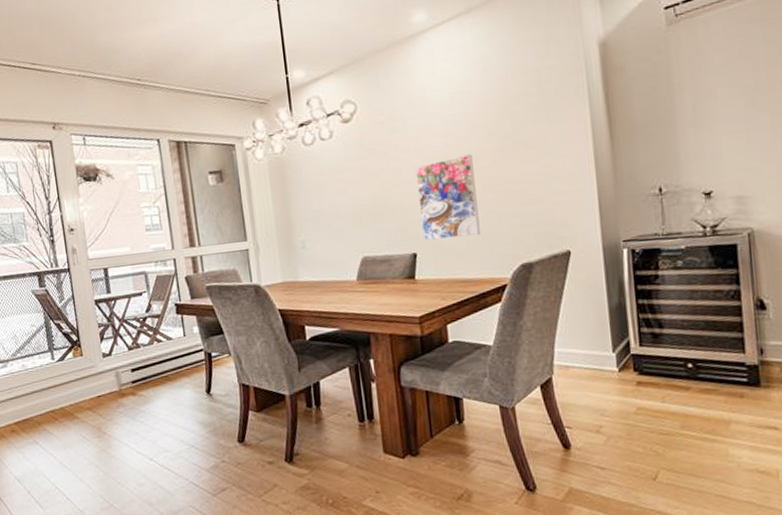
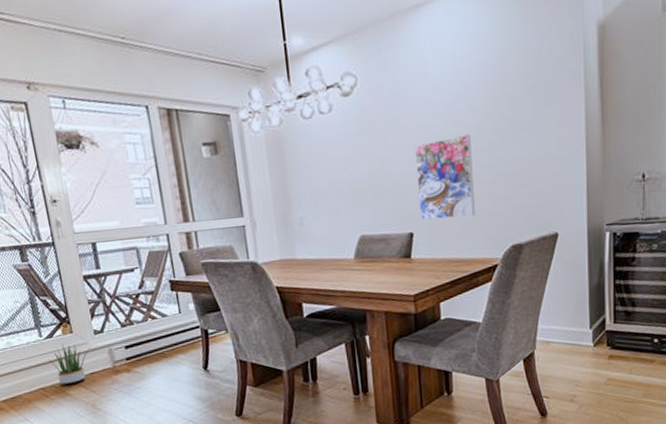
potted plant: none [58,367,98,408] -> present [48,344,90,385]

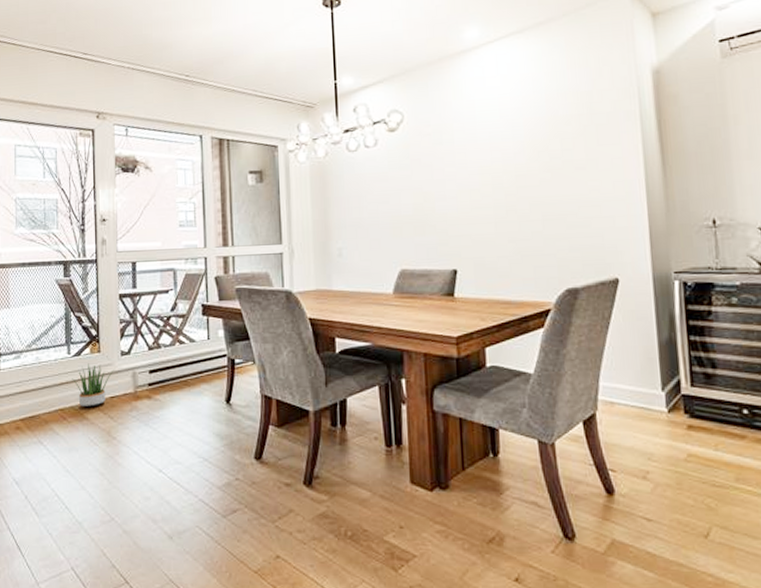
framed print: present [414,134,475,220] -> none [460,172,525,257]

